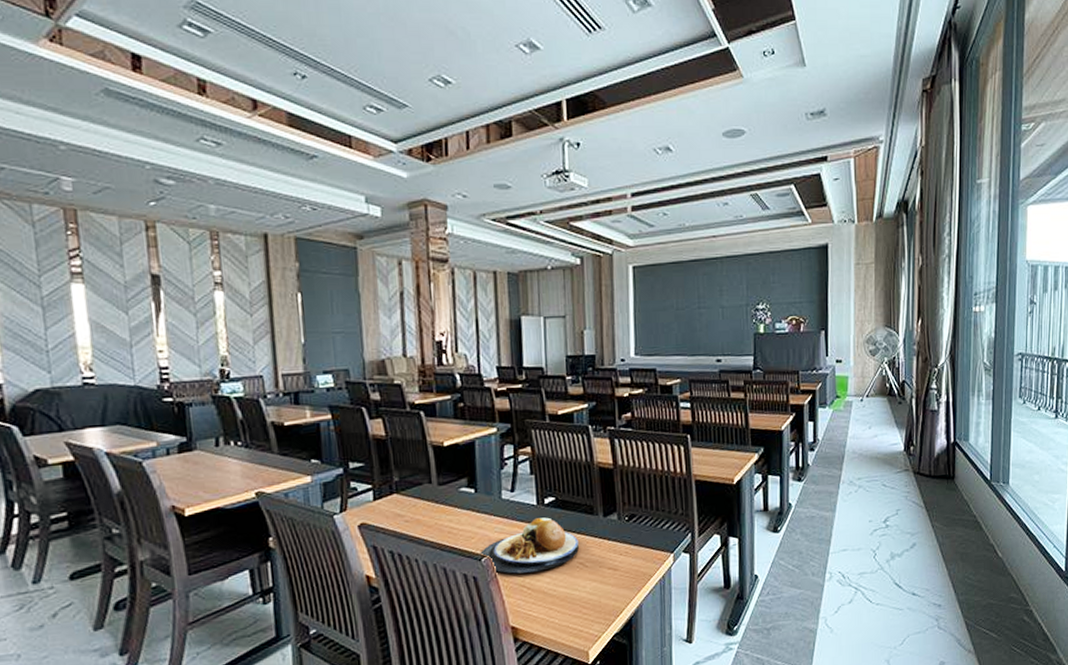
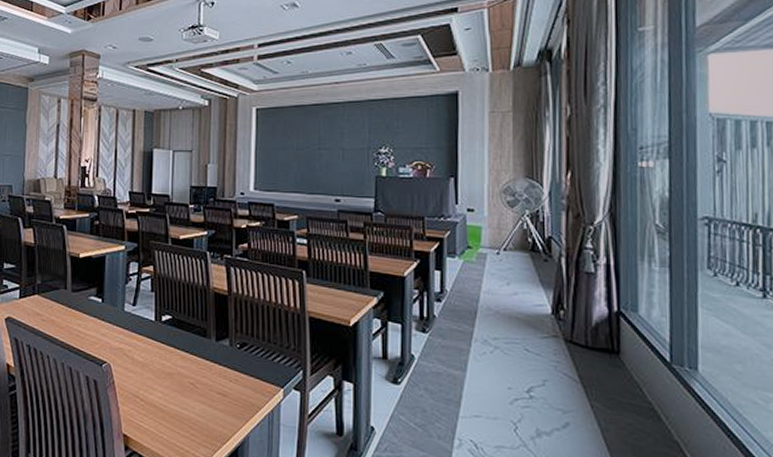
plate: present [479,517,580,574] -> none [100,333,192,385]

